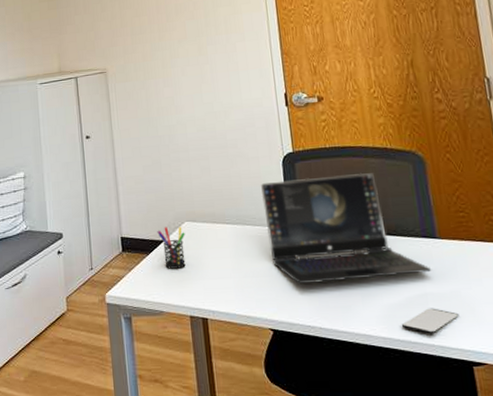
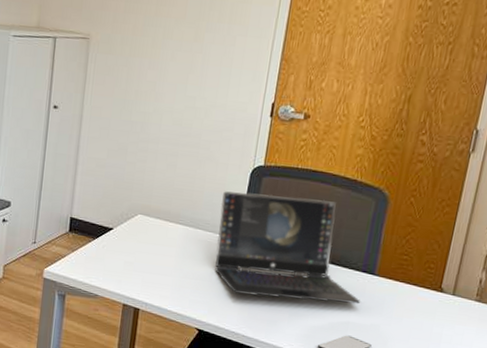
pen holder: present [157,226,186,269] -> none [108,215,136,259]

